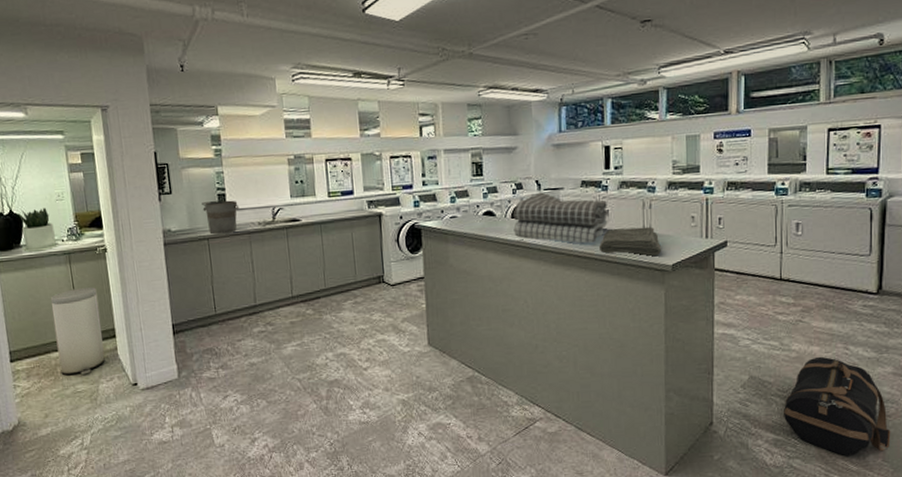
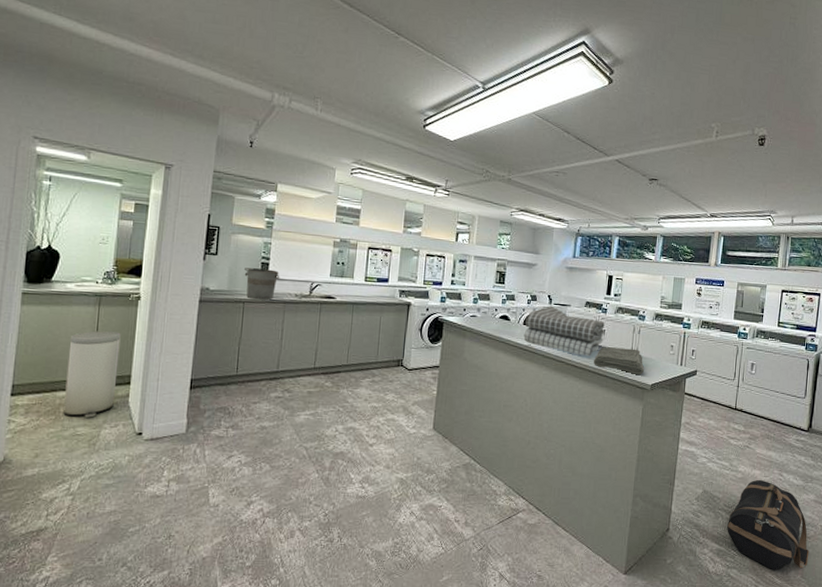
planter: present [17,207,60,252] -> none [53,246,93,290]

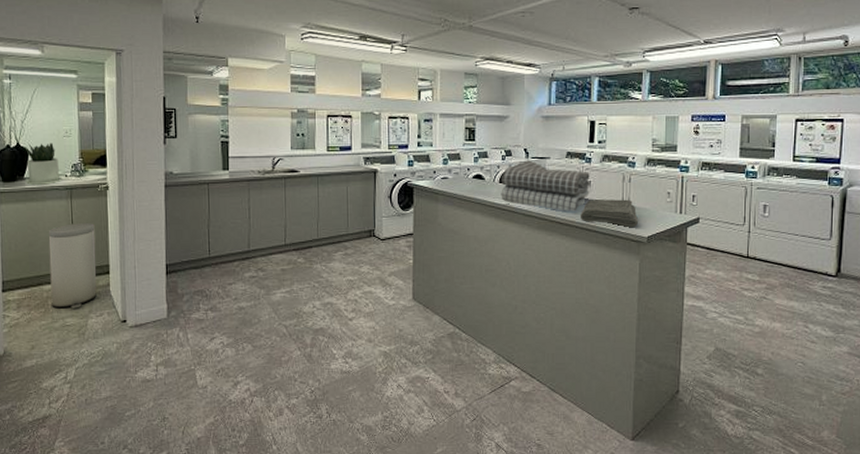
planter: none [53,246,93,290] -> present [24,142,63,185]
bucket: present [244,268,280,301] -> none [205,148,241,180]
duffel bag: present [727,479,809,571] -> none [746,333,845,431]

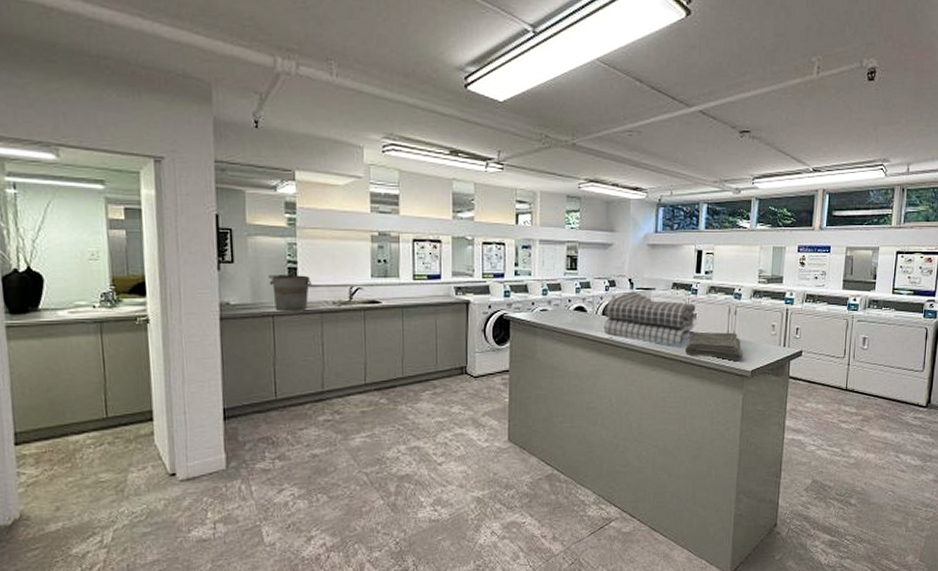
planter: present [24,142,63,185] -> none [37,267,90,318]
pedal bin: present [48,222,97,309] -> none [73,361,138,463]
bucket: none [205,148,241,180] -> present [269,275,312,312]

